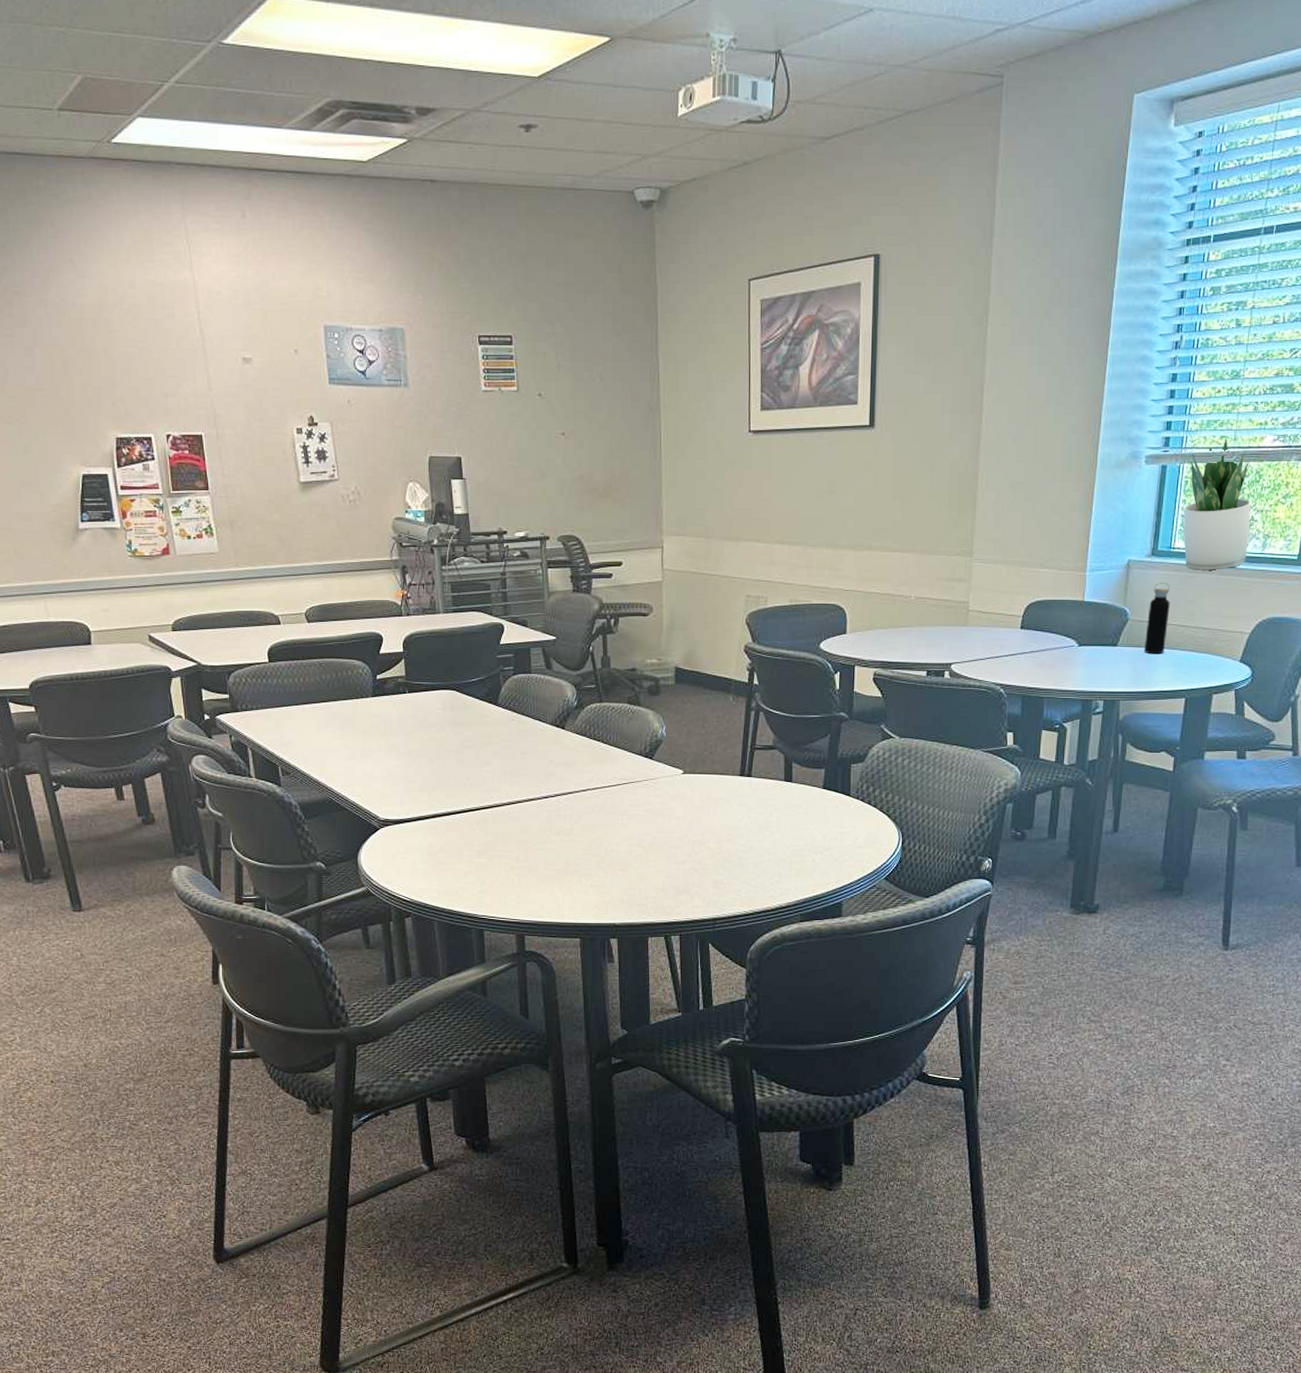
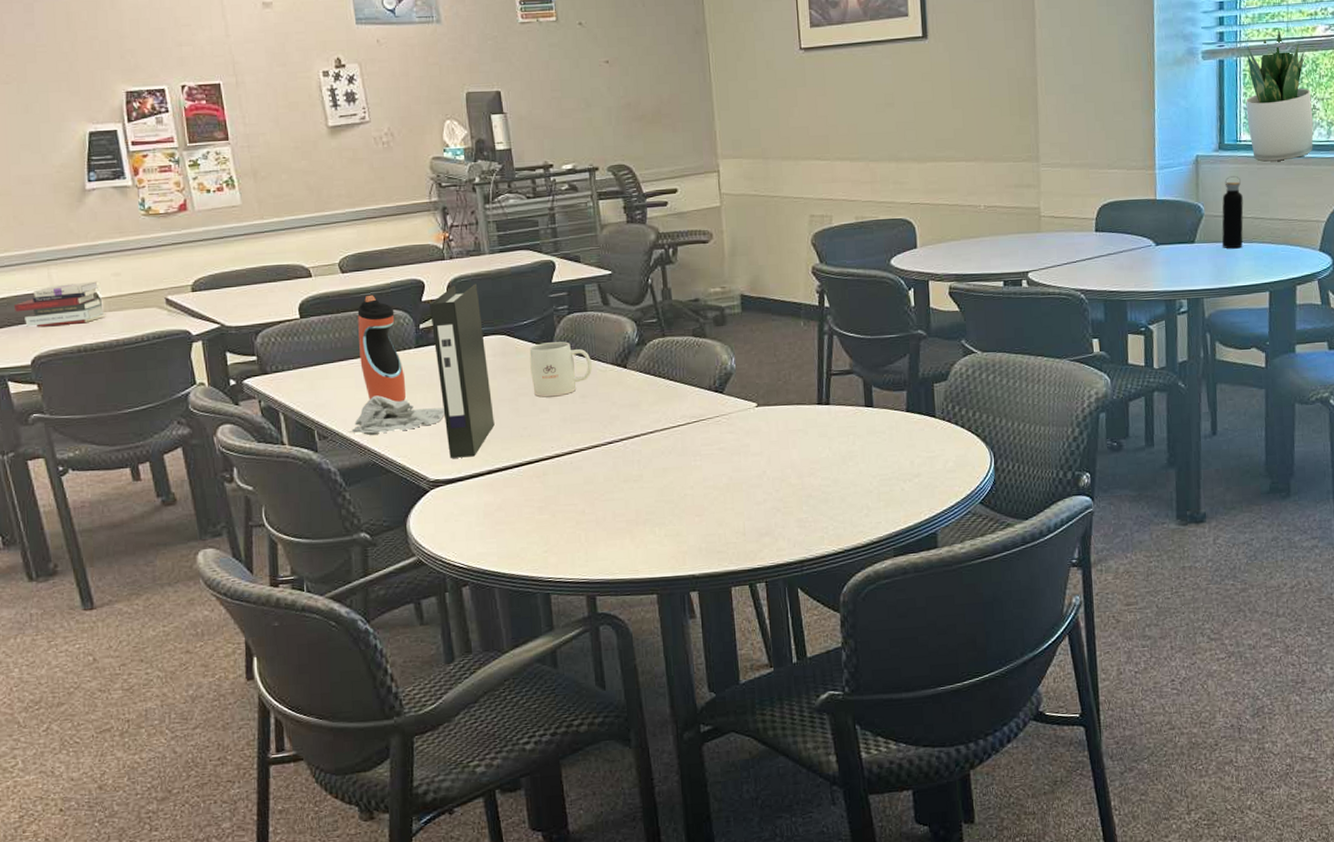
books: none [14,615,95,655] -> present [13,281,105,328]
tissue: none [308,738,396,775] -> present [347,395,445,436]
water bottle: none [321,644,362,745] -> present [357,294,406,402]
binder: none [387,640,441,801] -> present [430,284,495,458]
mug: none [476,700,532,751] -> present [529,341,592,398]

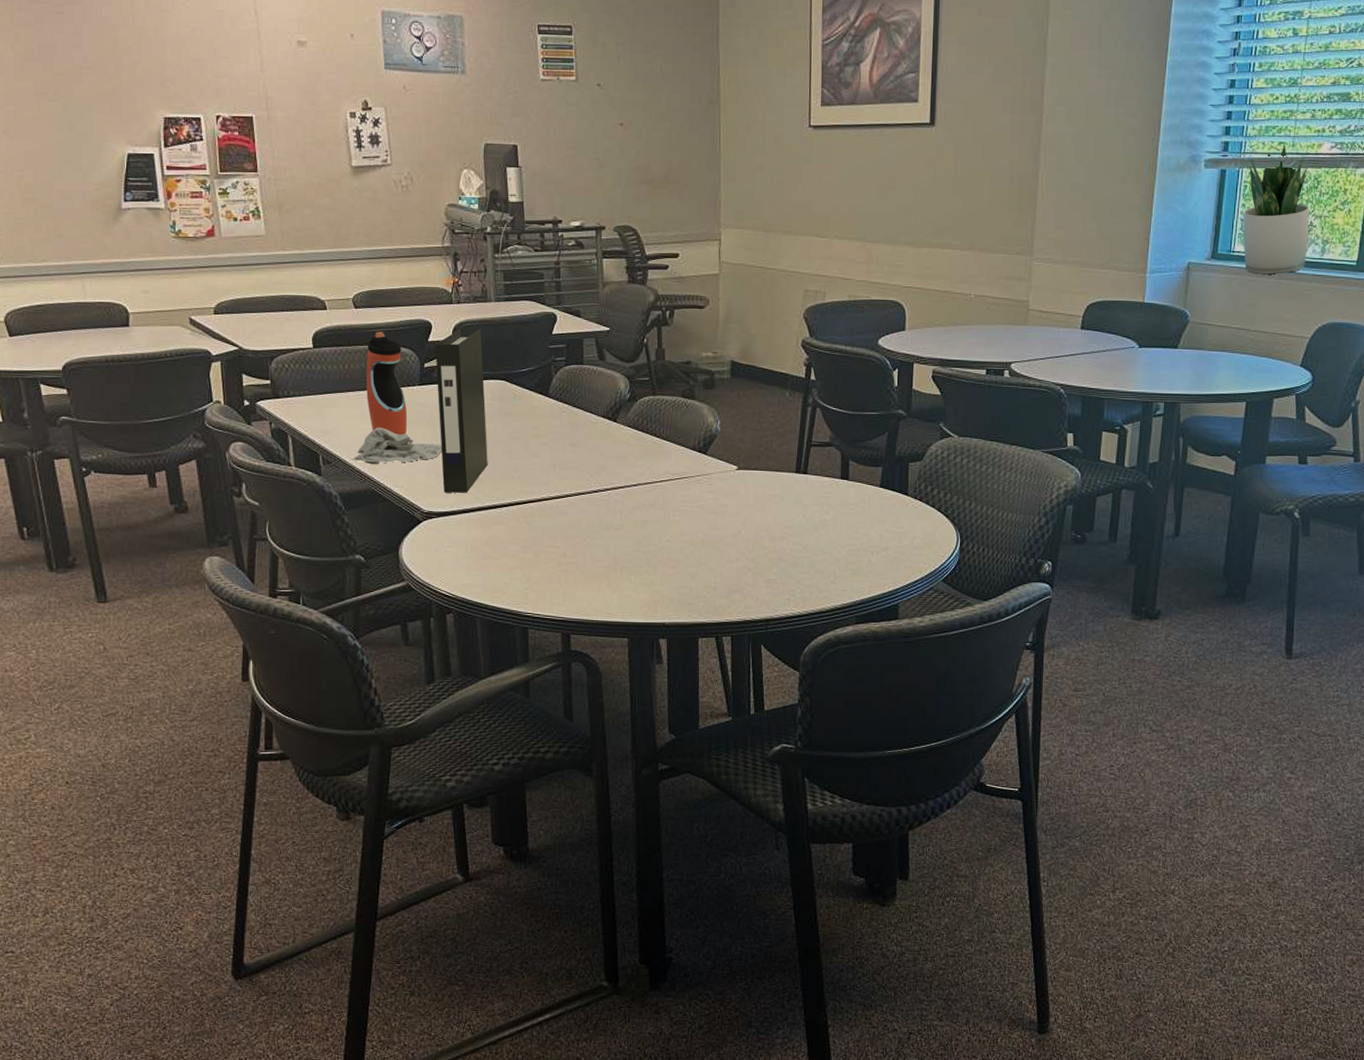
books: present [13,281,105,328] -> none [49,296,132,336]
mug: present [529,341,592,398] -> none [525,391,584,443]
water bottle: present [1221,175,1244,249] -> none [1204,285,1230,357]

